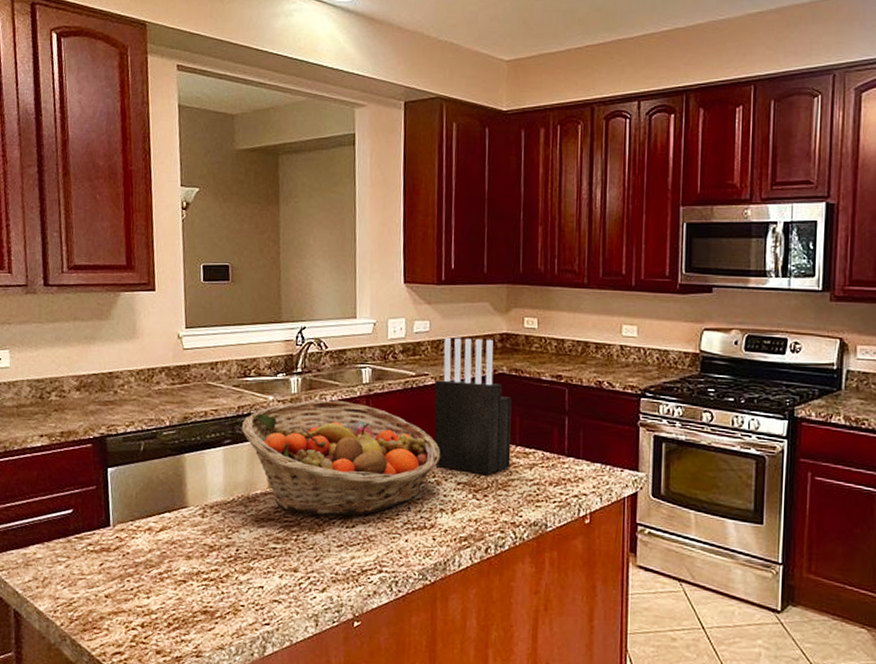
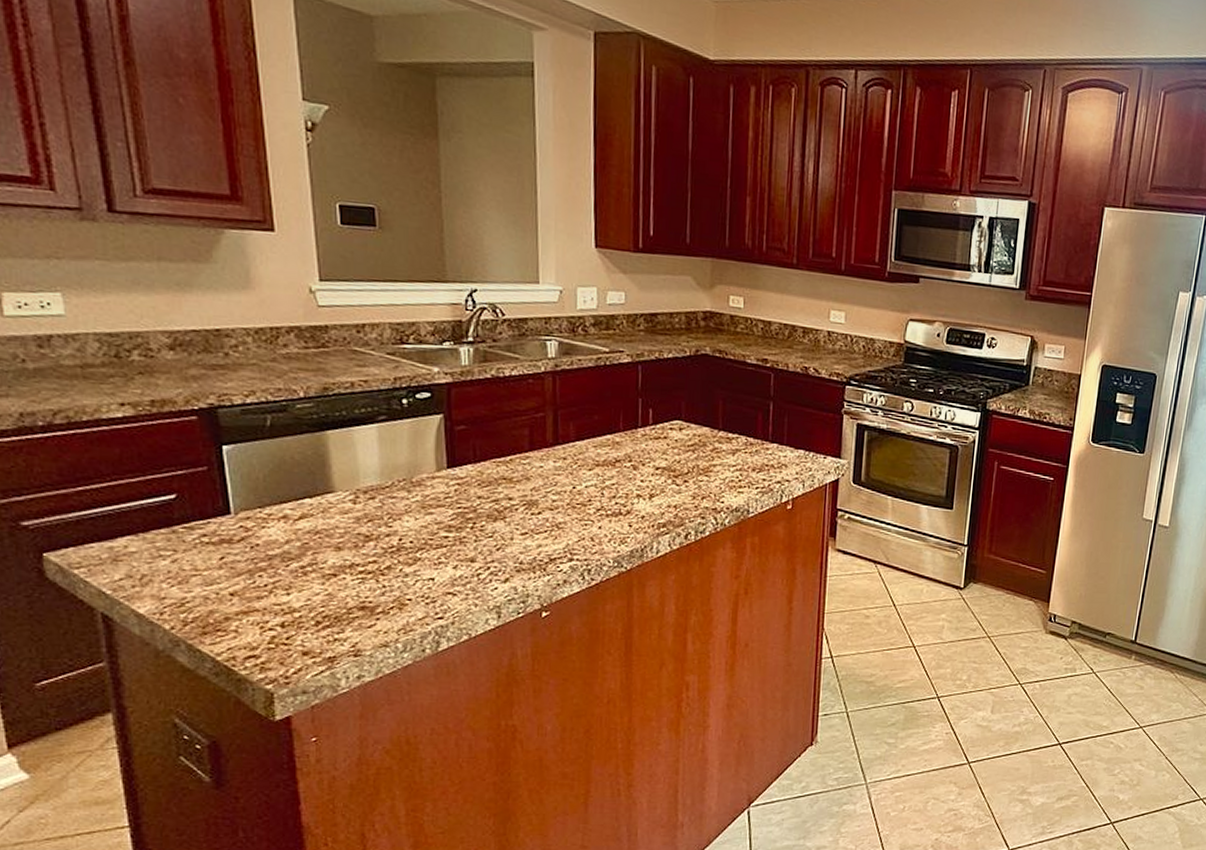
fruit basket: present [241,400,441,516] -> none [399,374,638,502]
knife block: present [434,337,512,474] -> none [630,311,715,460]

